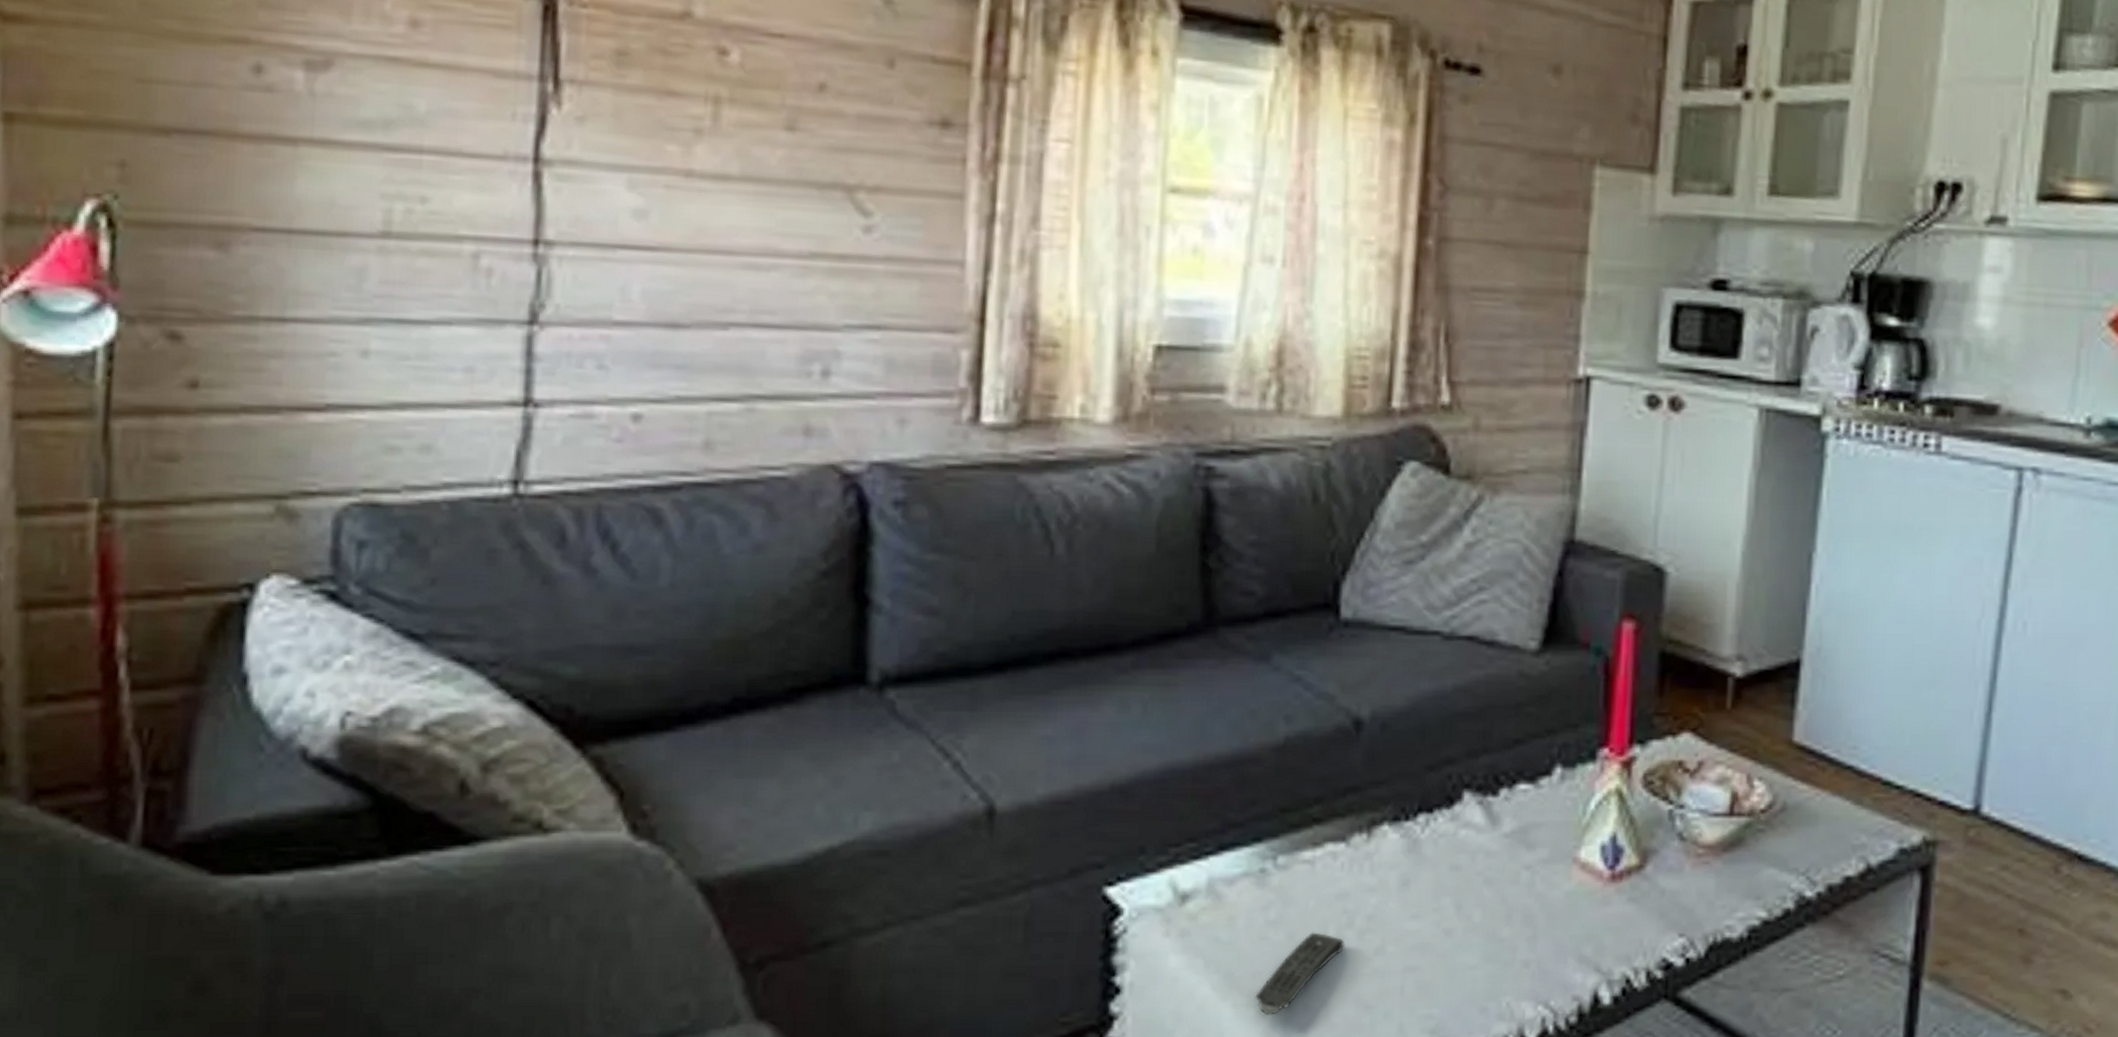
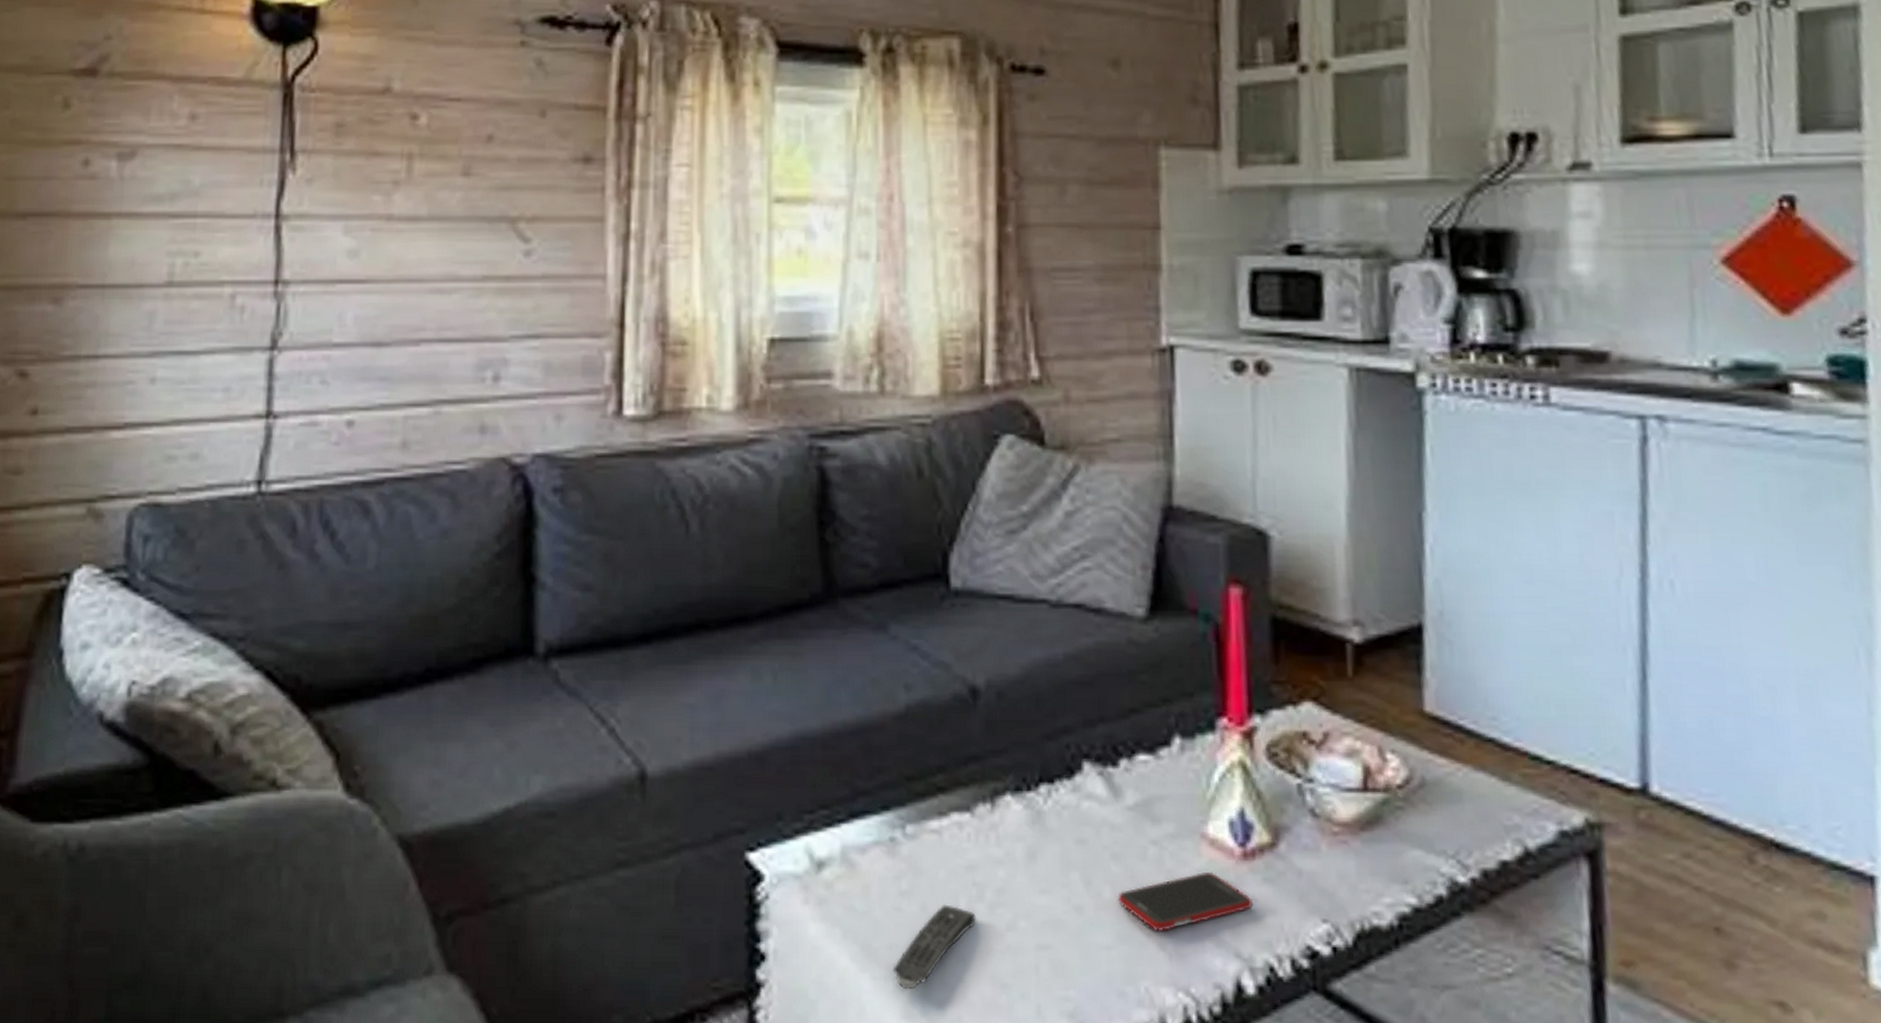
cell phone: none [1487,893,1617,950] -> present [1118,871,1254,931]

